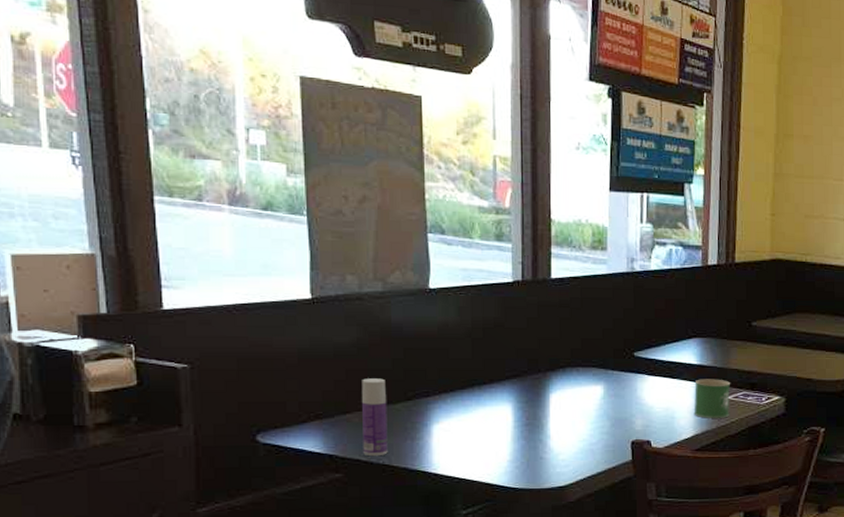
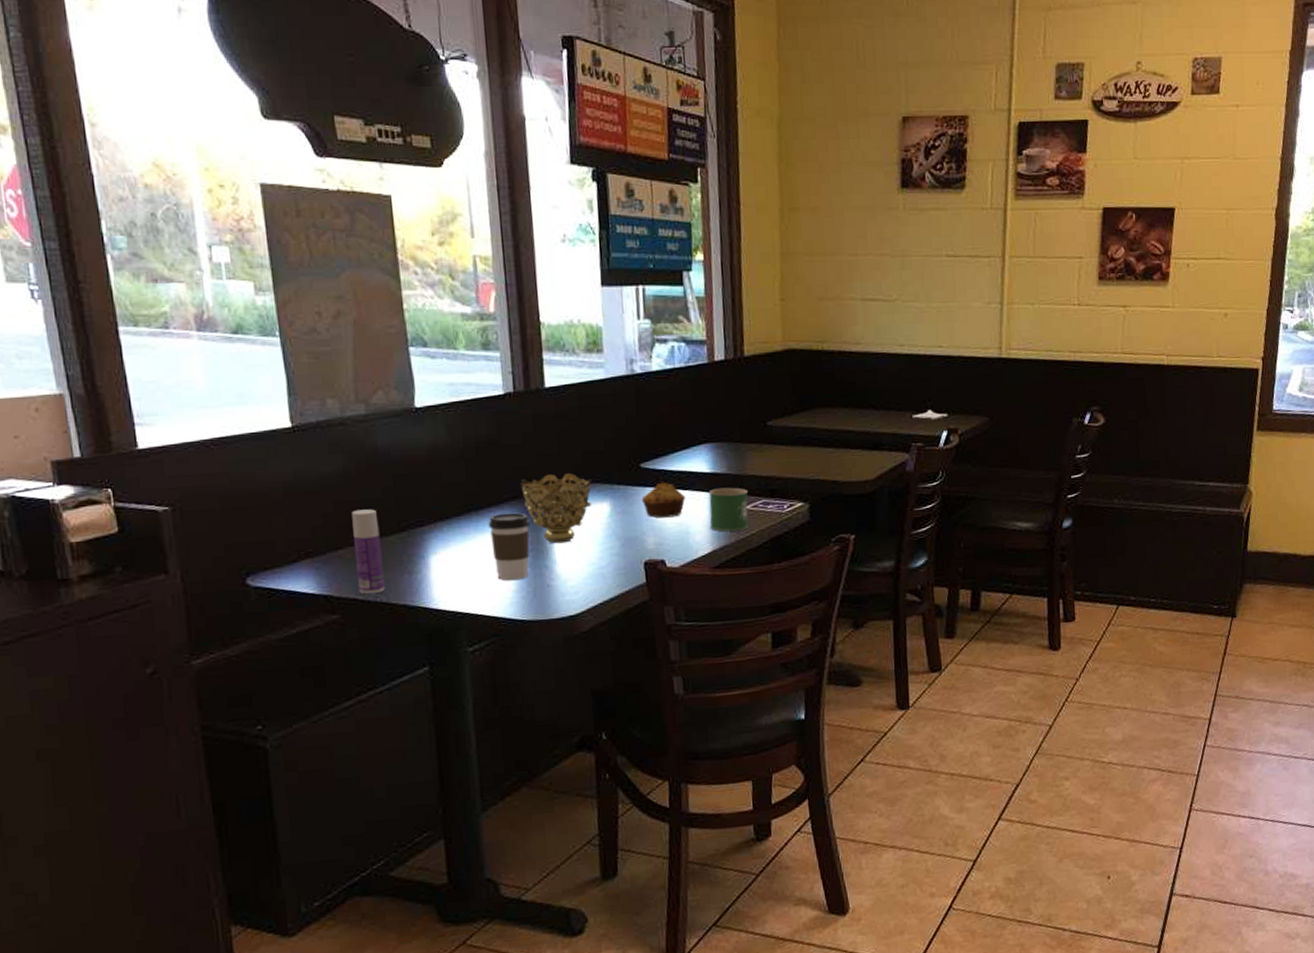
coffee cup: none [489,390,528,452] -> present [488,512,530,581]
decorative bowl: none [522,356,588,420] -> present [520,473,592,544]
muffin: none [632,370,674,403] -> present [641,482,686,518]

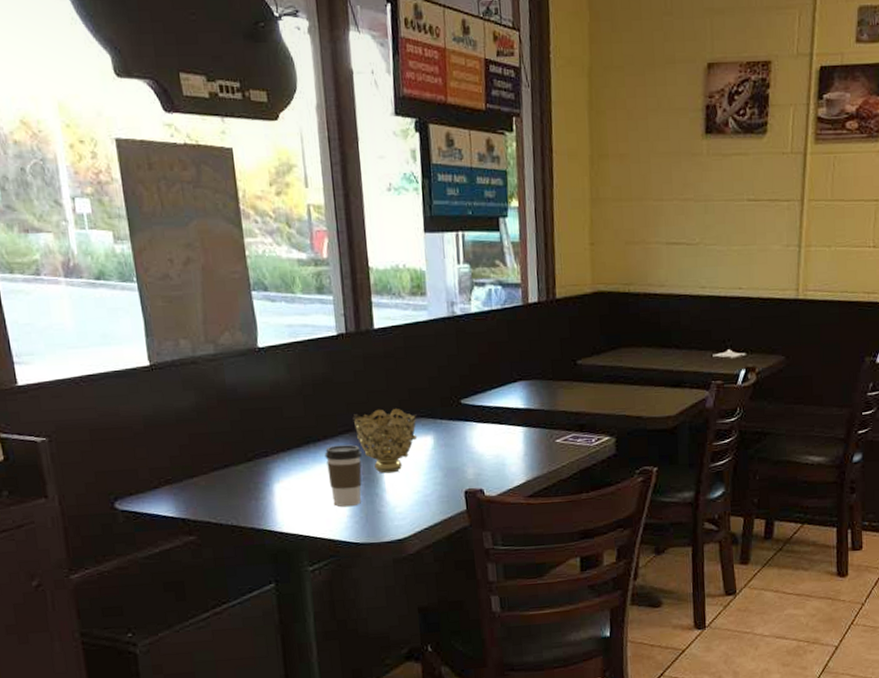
bottle: present [351,509,385,594] -> none [204,441,235,518]
muffin: present [641,482,686,518] -> none [461,417,503,451]
mug: present [708,487,749,532] -> none [523,422,560,464]

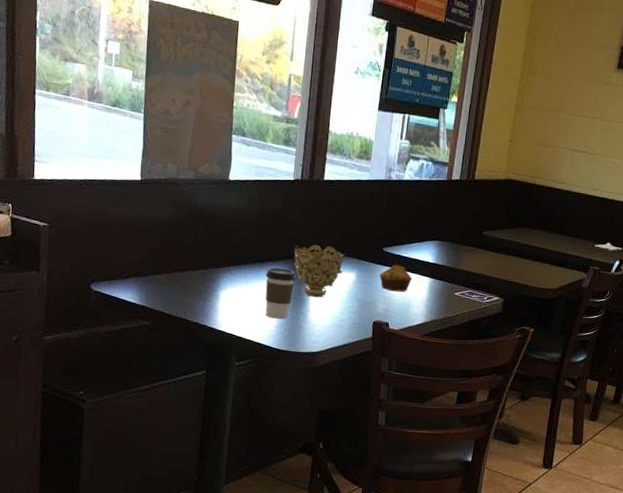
muffin: none [461,417,503,451] -> present [379,264,413,292]

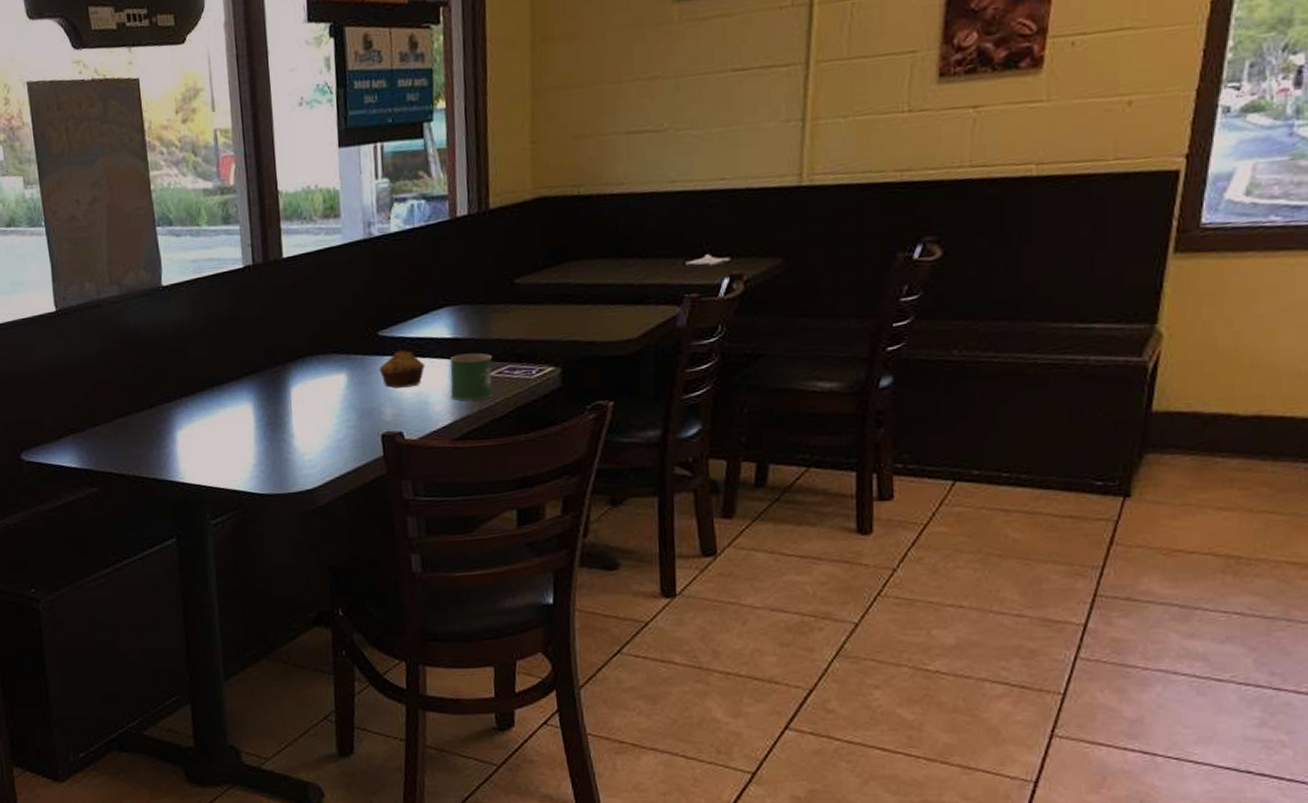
coffee cup: present [265,267,296,319] -> none [229,386,269,455]
decorative bowl: present [294,244,346,298] -> none [259,345,329,417]
mug: none [426,275,460,311] -> present [449,353,493,401]

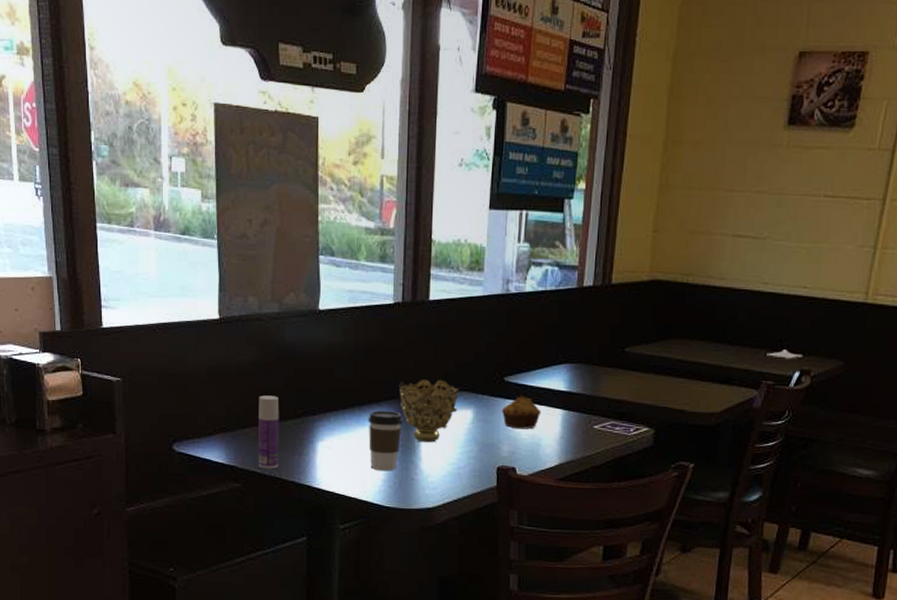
bottle: none [107,386,137,468] -> present [258,395,279,470]
coffee cup: none [229,386,269,455] -> present [368,410,403,471]
decorative bowl: none [259,345,329,417] -> present [398,379,460,443]
mug: present [449,353,493,401] -> none [559,406,599,448]

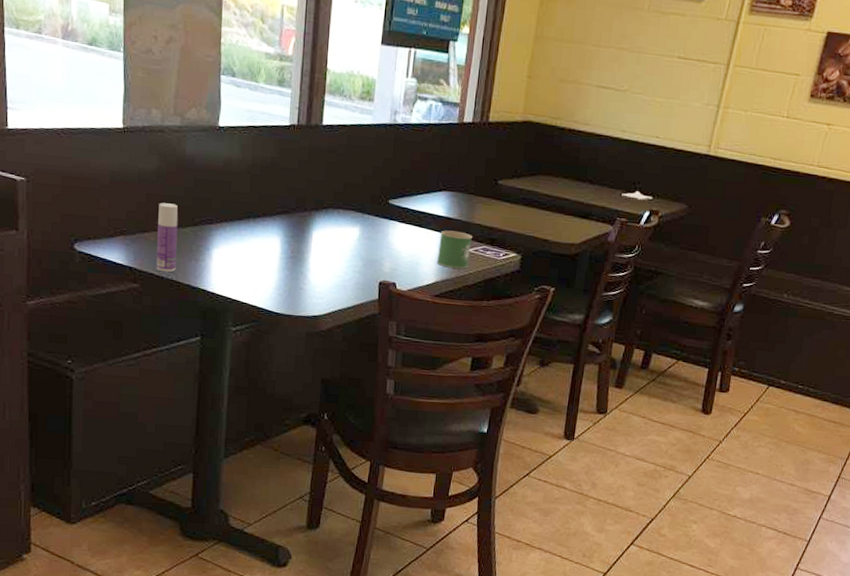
coffee cup: present [368,410,403,471] -> none [261,223,294,280]
decorative bowl: present [398,379,460,443] -> none [291,197,348,256]
muffin: present [501,396,542,429] -> none [385,218,422,249]
mug: none [559,406,599,448] -> present [436,230,473,269]

